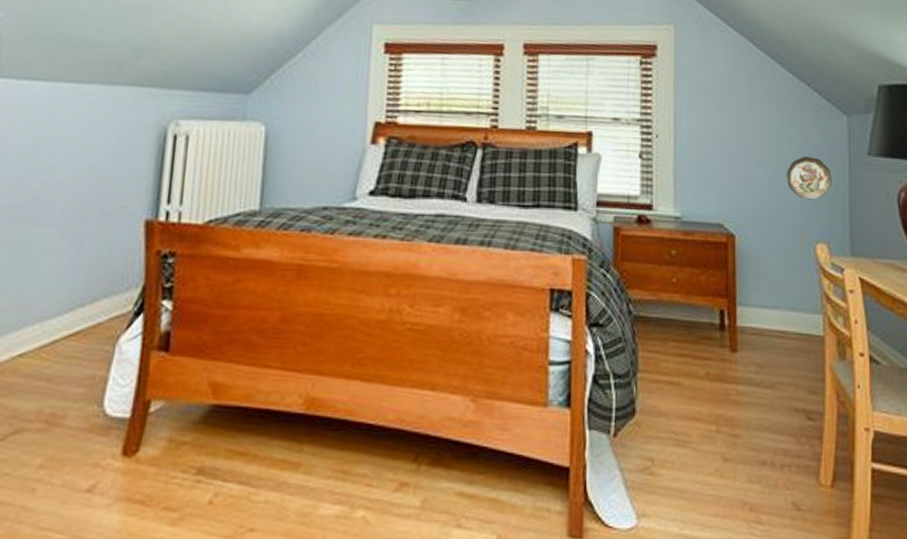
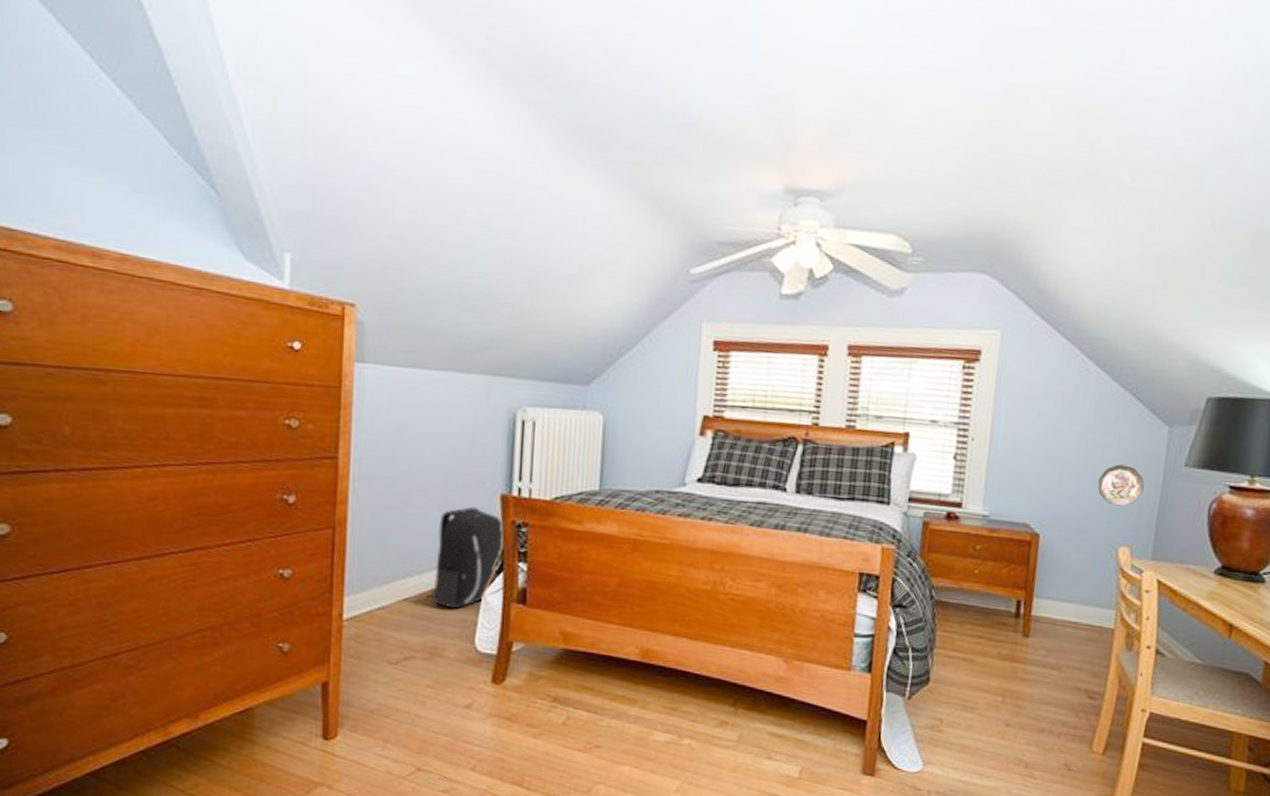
backpack: none [47,236,146,363] -> present [426,506,504,609]

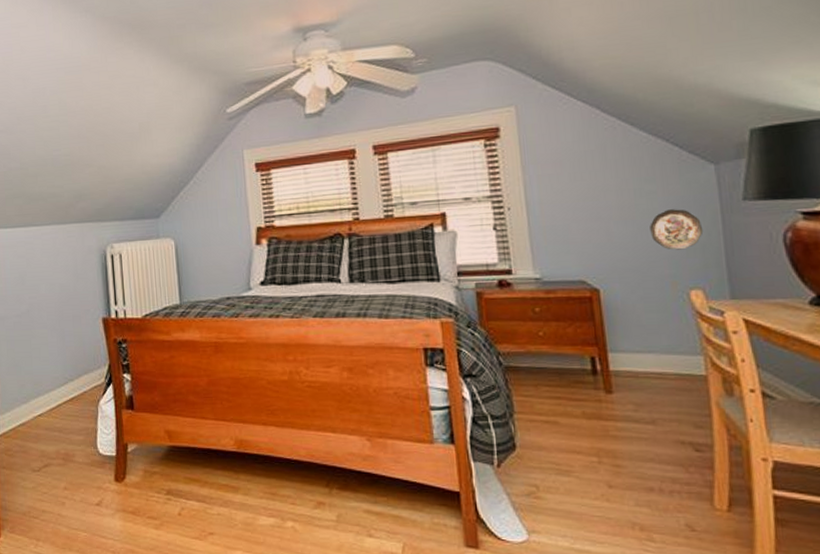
backpack: present [426,506,504,609] -> none [55,331,109,419]

